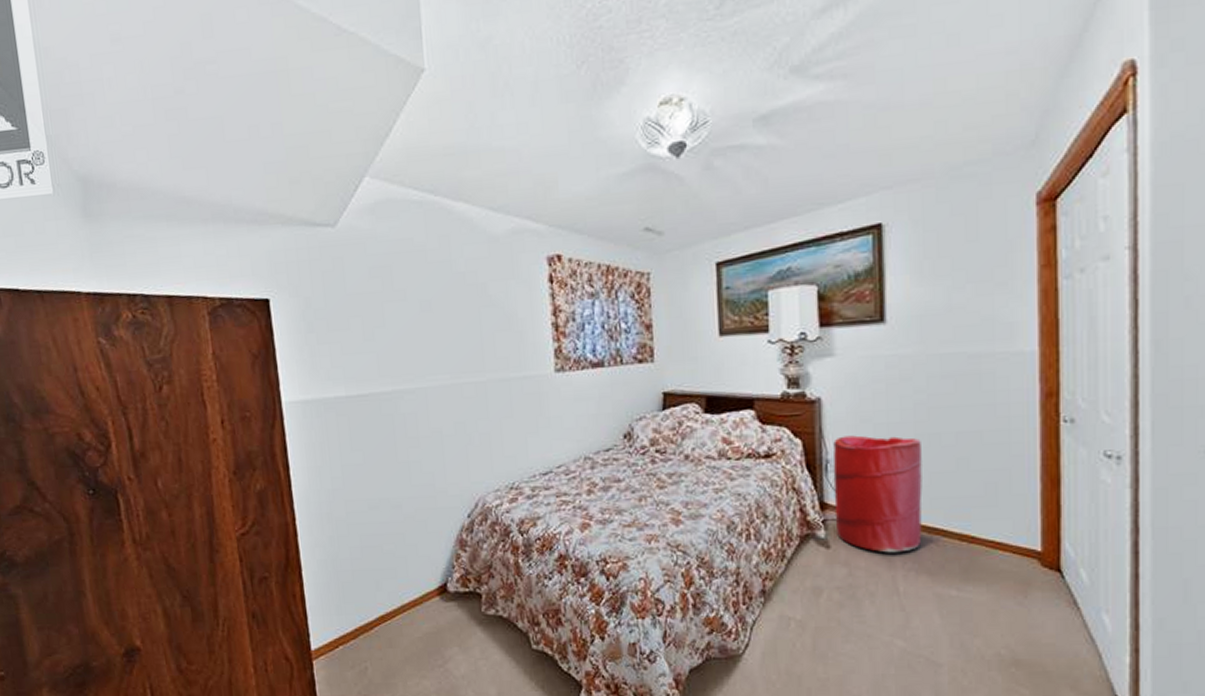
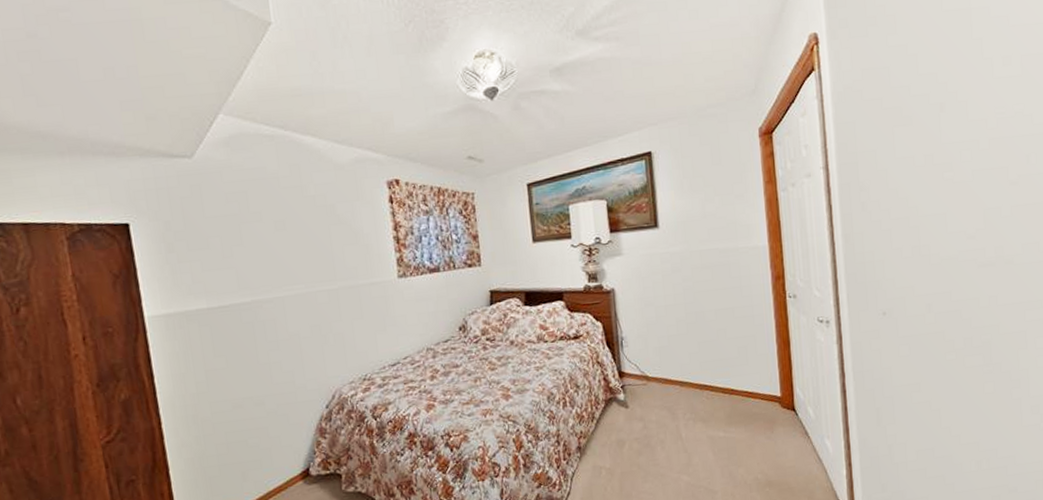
laundry hamper: present [833,435,923,553] -> none [626,315,696,408]

